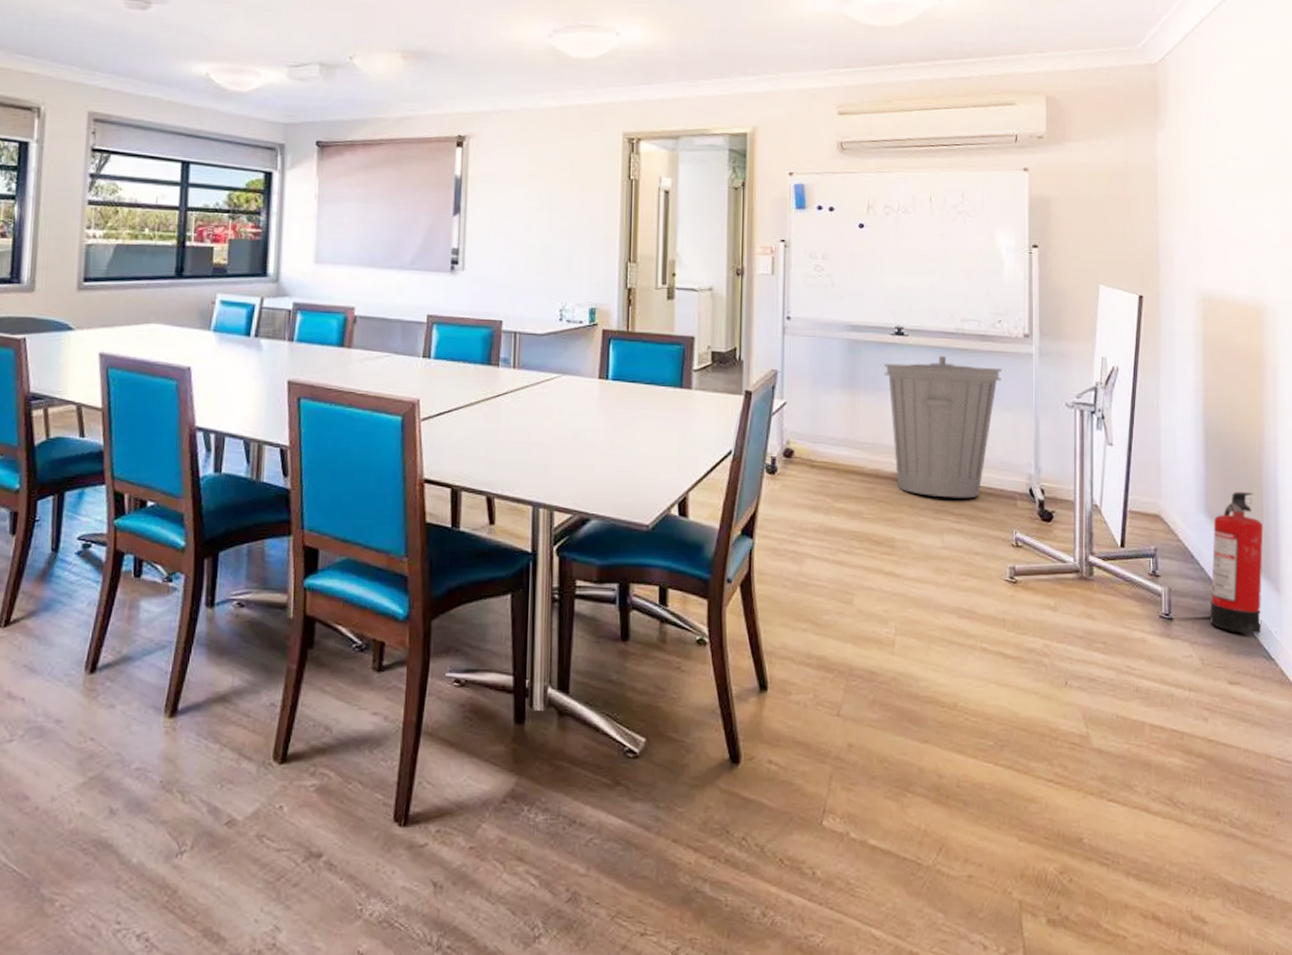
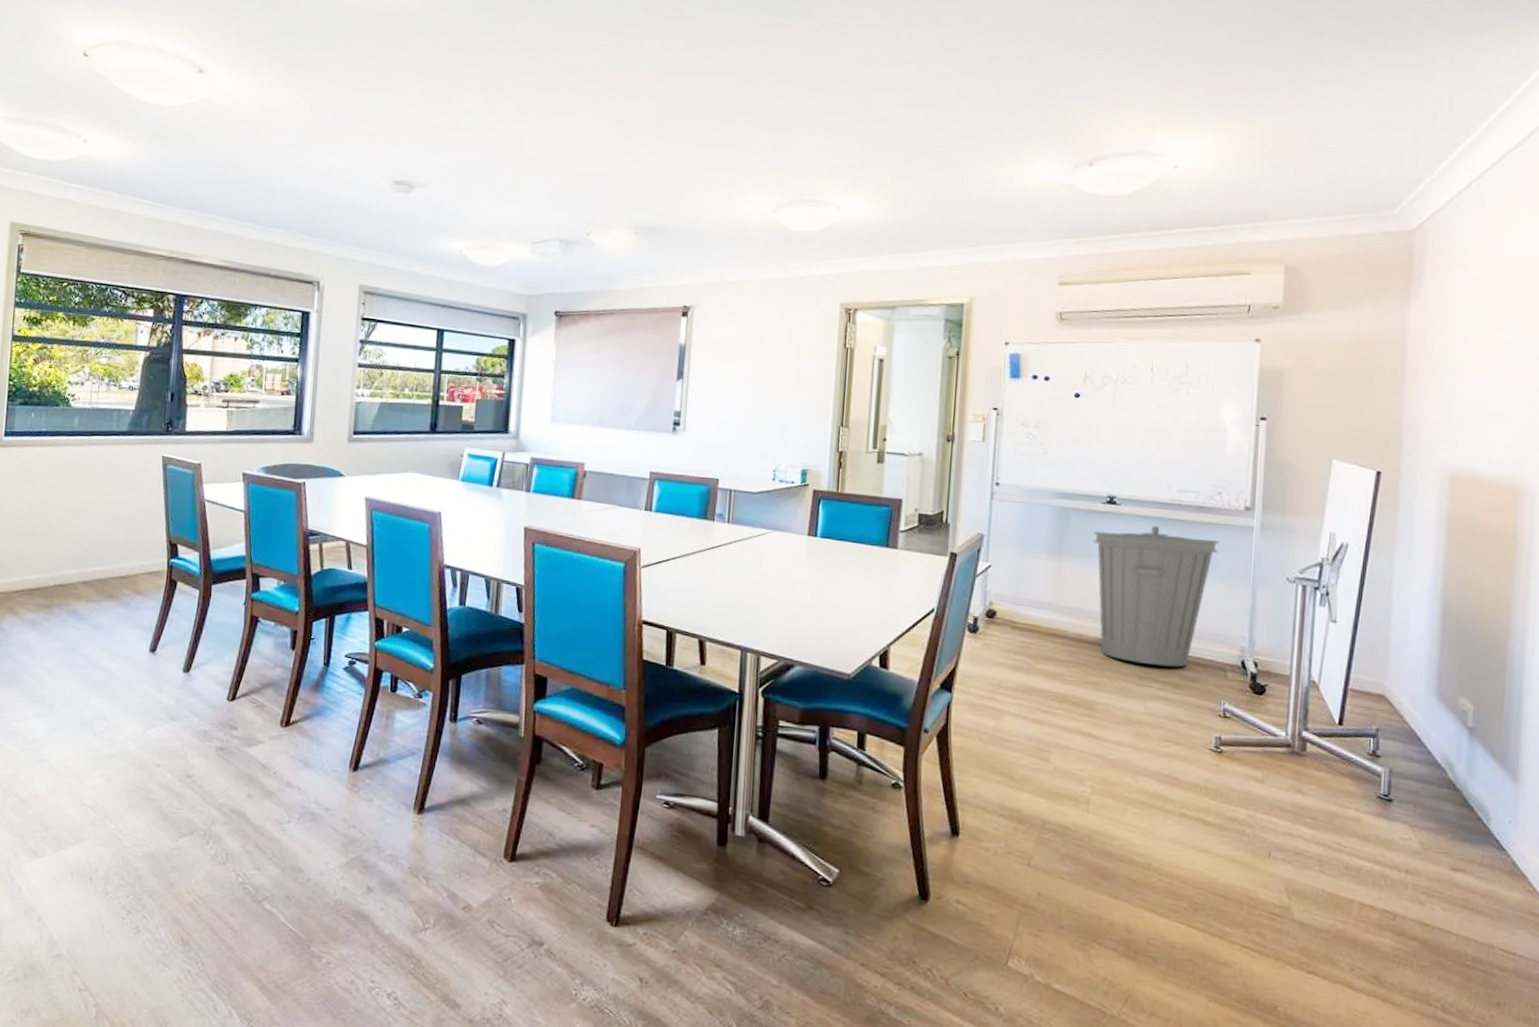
fire extinguisher: present [1210,491,1264,635] -> none [1434,676,1504,823]

